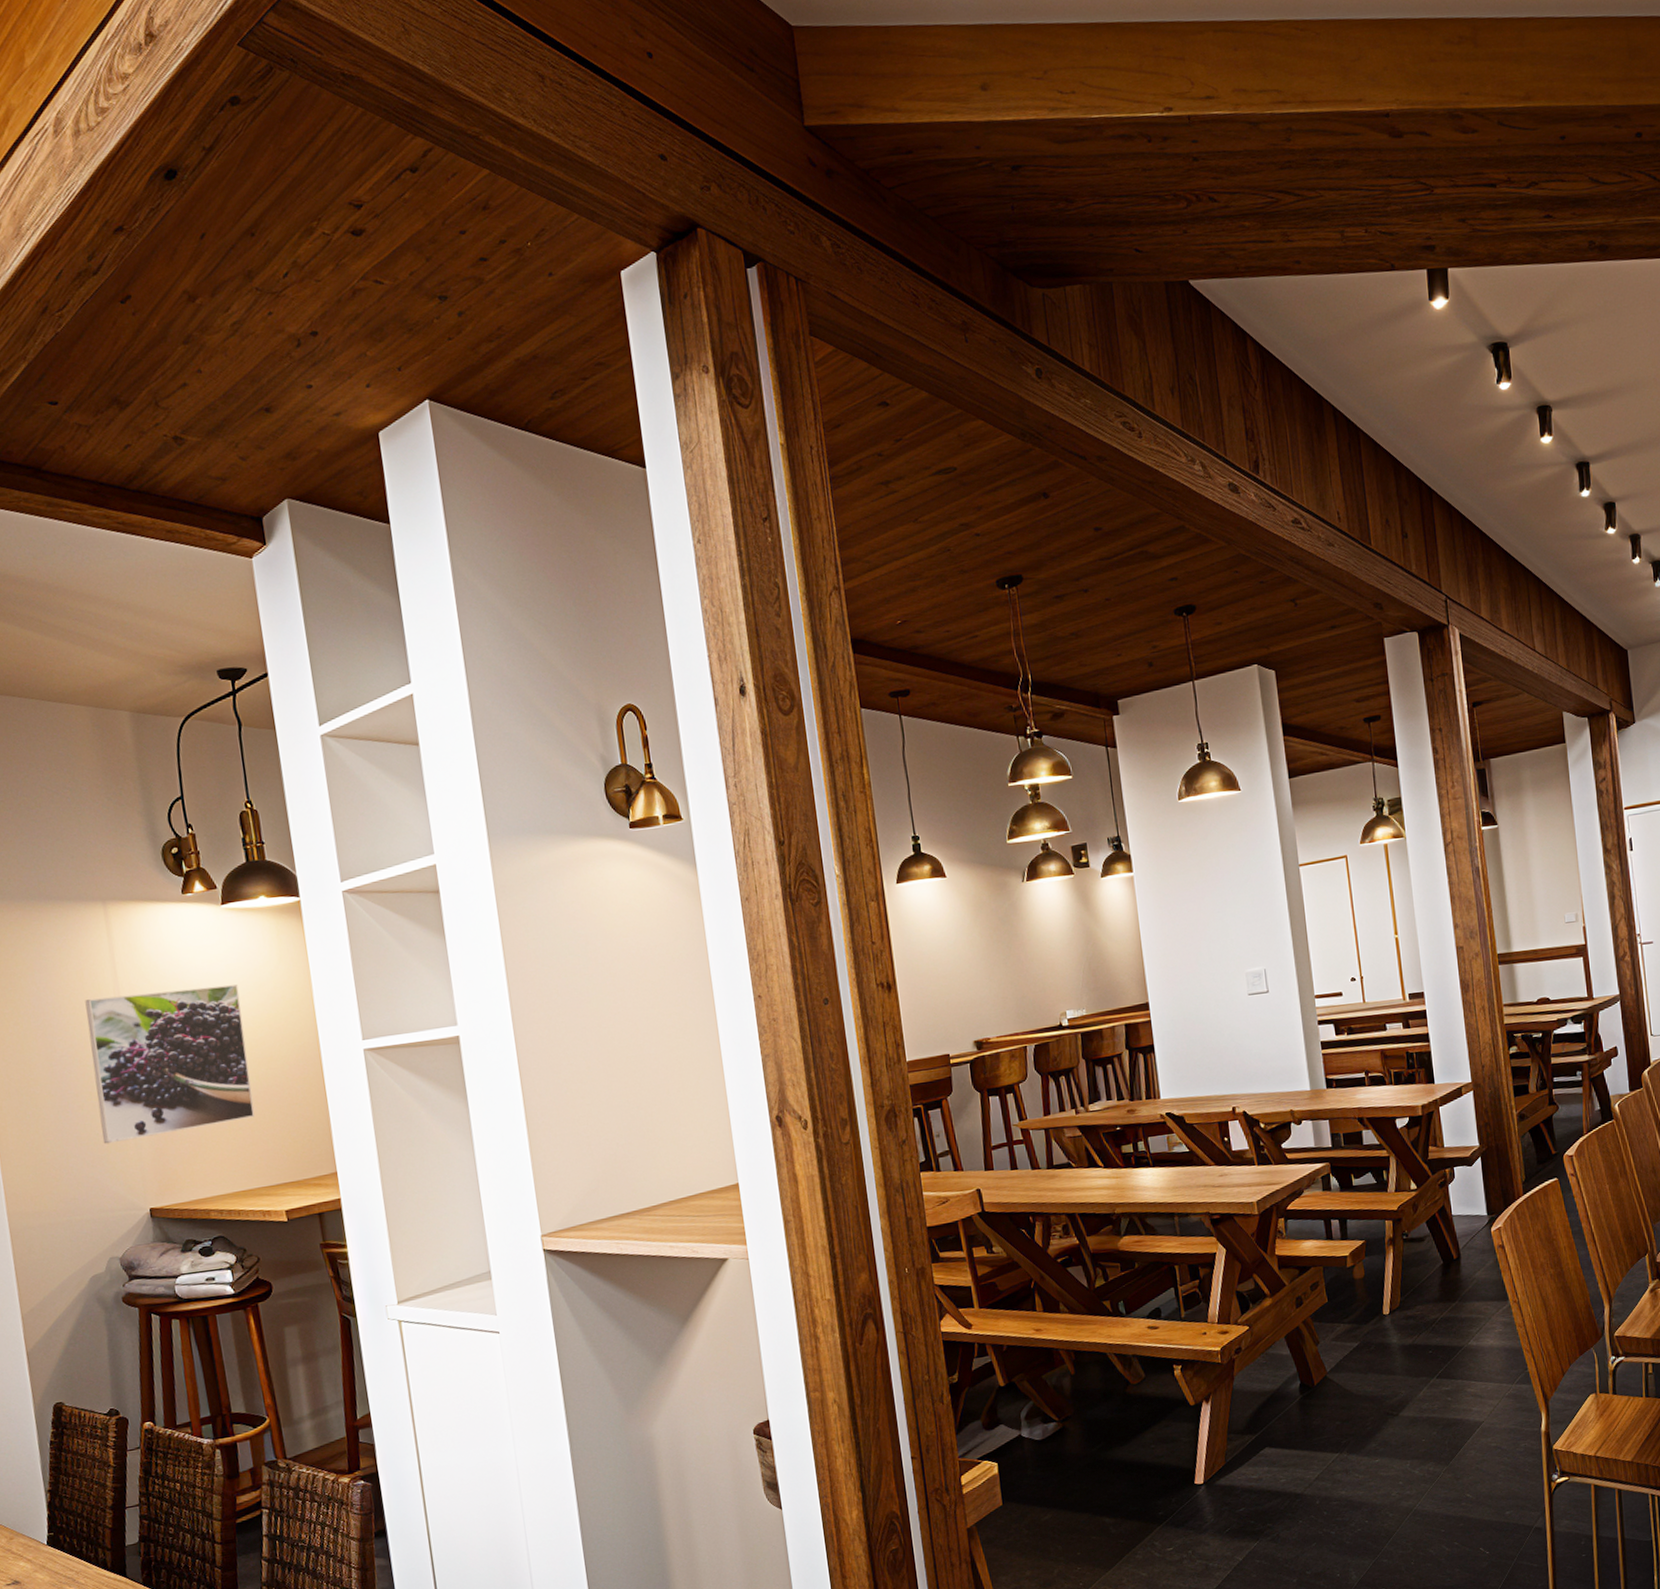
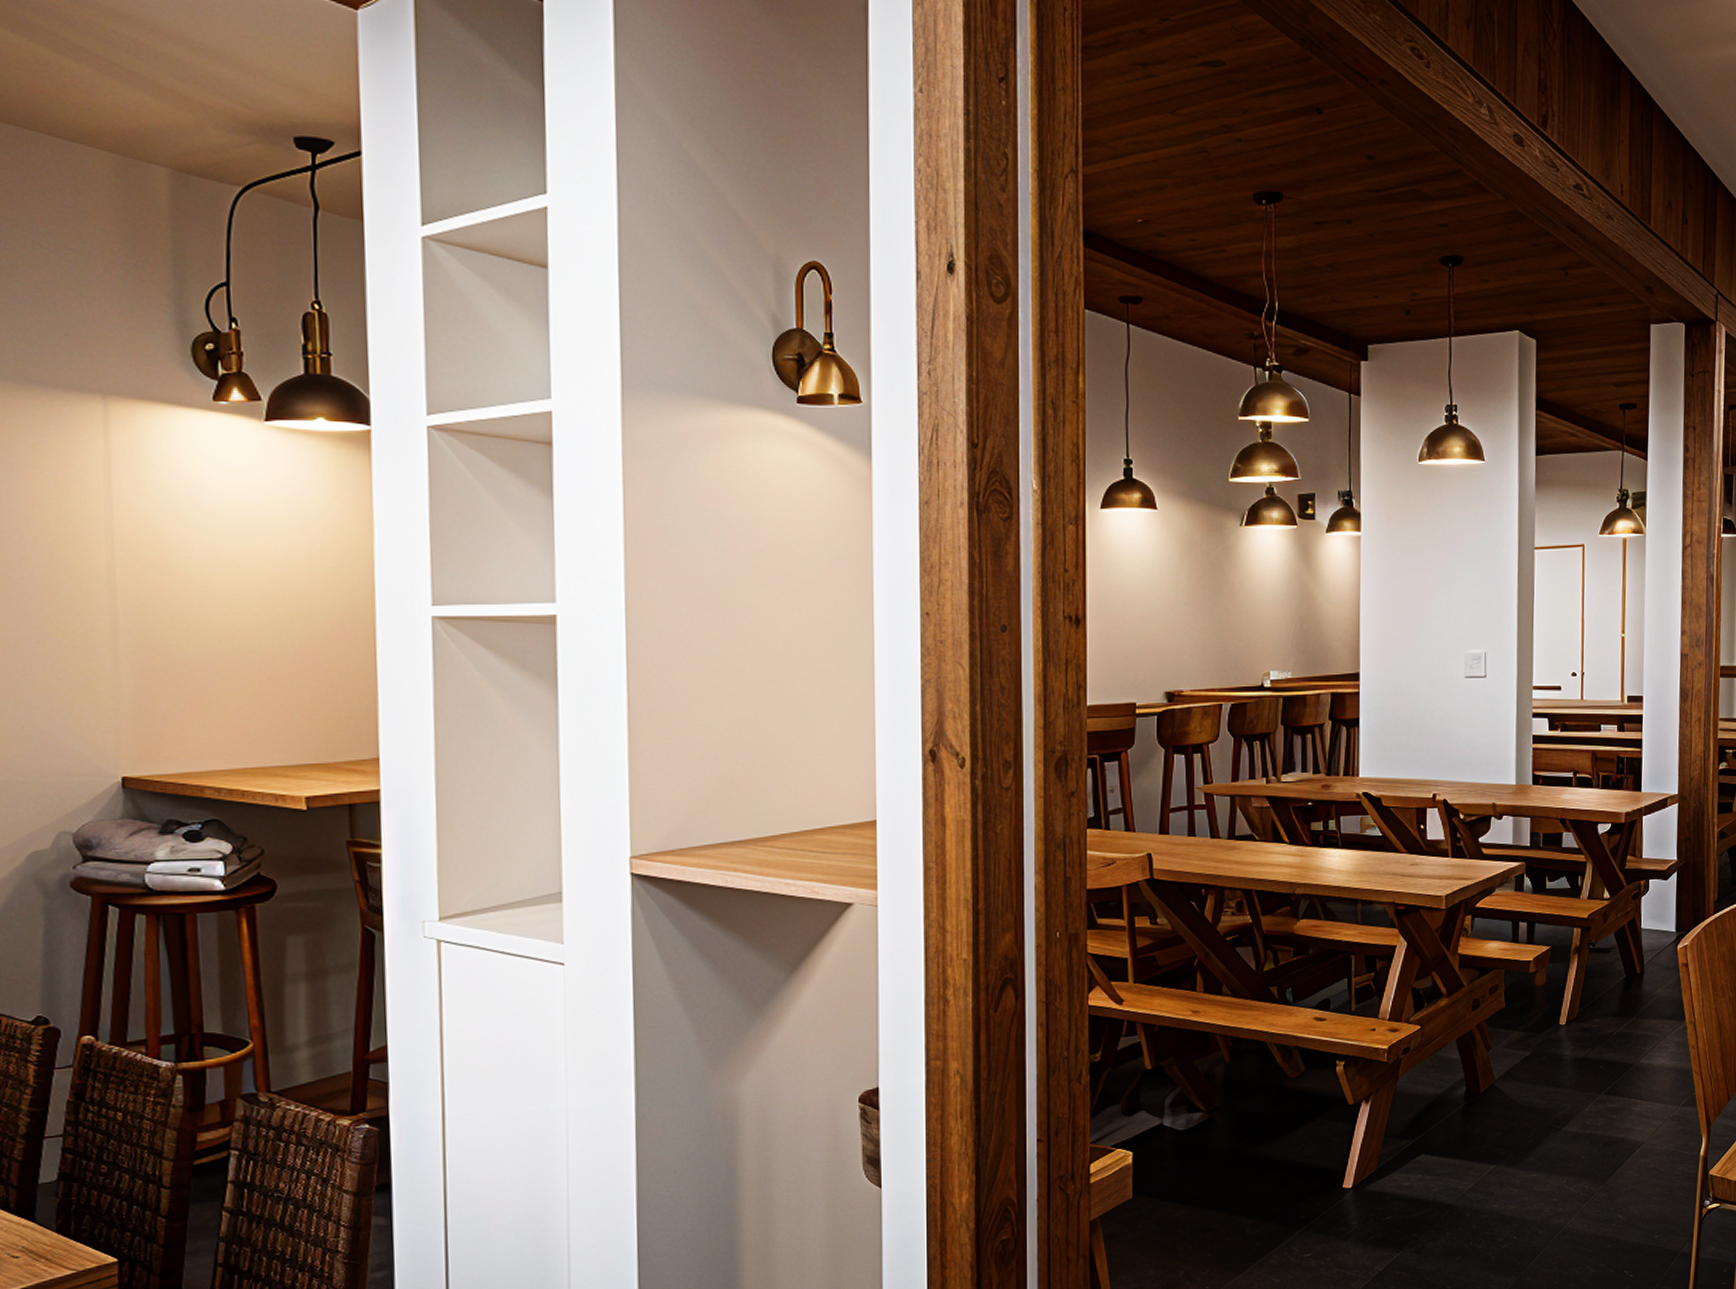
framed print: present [85,985,255,1144] -> none [62,513,279,693]

